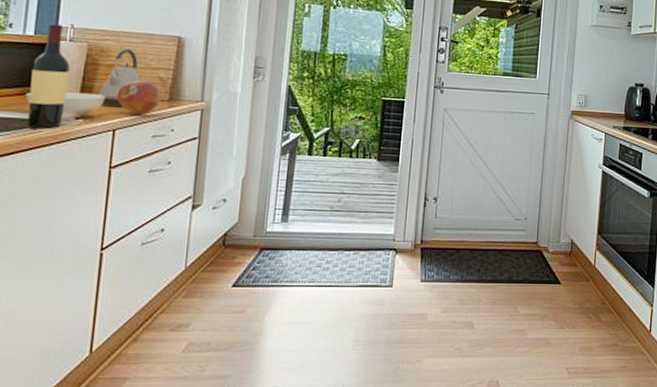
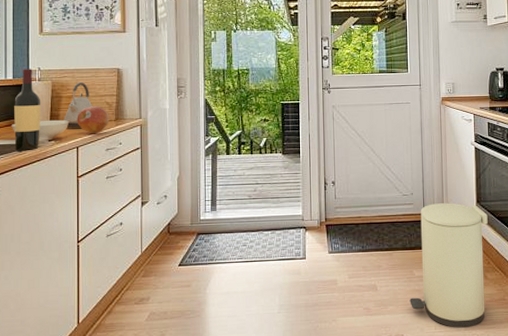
pedal bin: none [510,231,608,376] -> present [409,203,488,328]

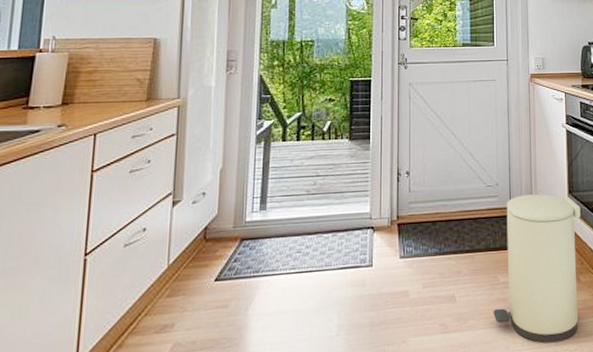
bowl: present [11,119,70,142] -> none [9,100,88,128]
wine bottle: present [14,69,41,152] -> none [12,37,53,140]
kettle: present [64,82,93,129] -> none [80,54,120,112]
fruit: present [77,106,109,133] -> none [97,83,139,117]

